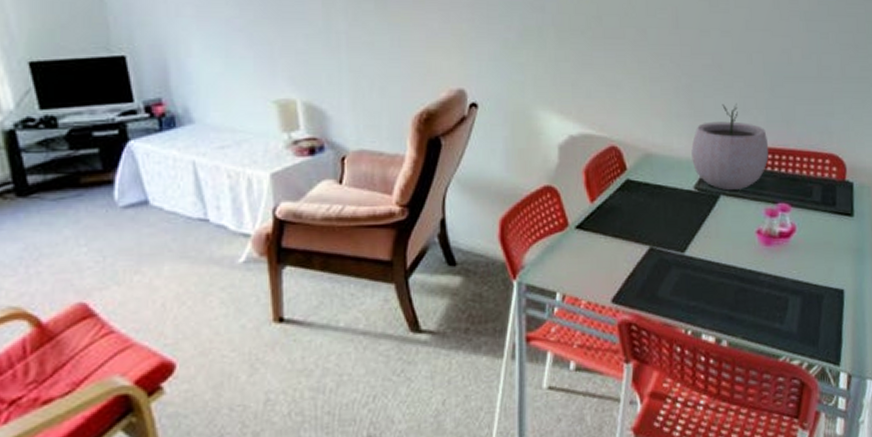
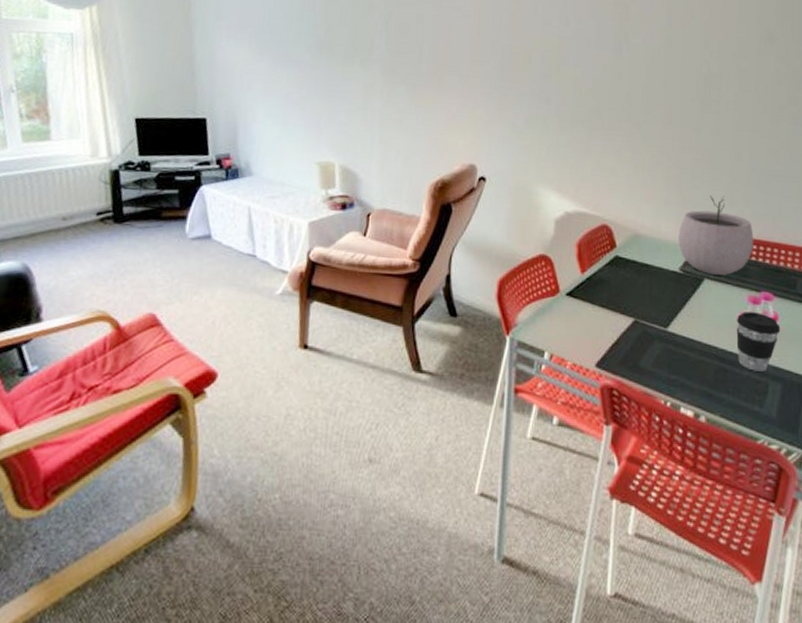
coffee cup: none [754,225,799,287] -> present [736,312,781,372]

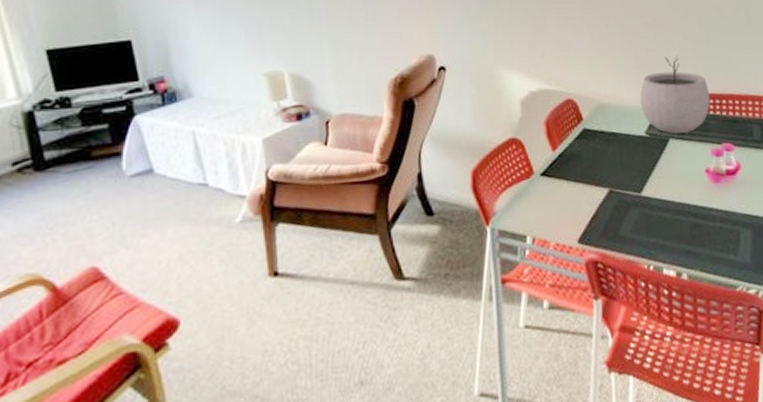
coffee cup: present [736,312,781,372] -> none [703,164,744,222]

